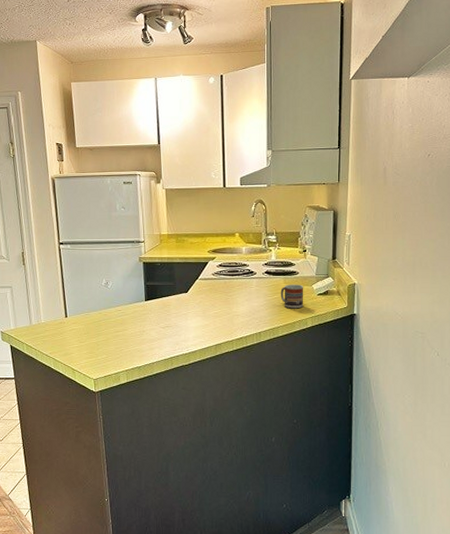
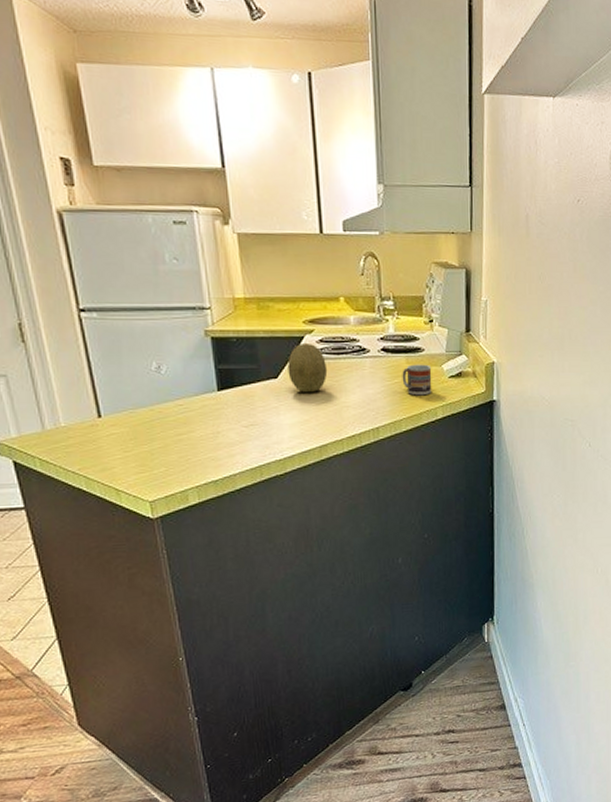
fruit: none [195,266,224,304] -> present [287,342,328,393]

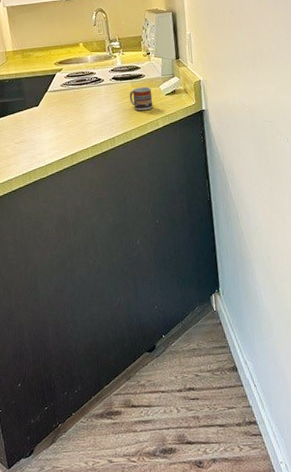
fruit: present [287,342,328,393] -> none [45,78,74,116]

